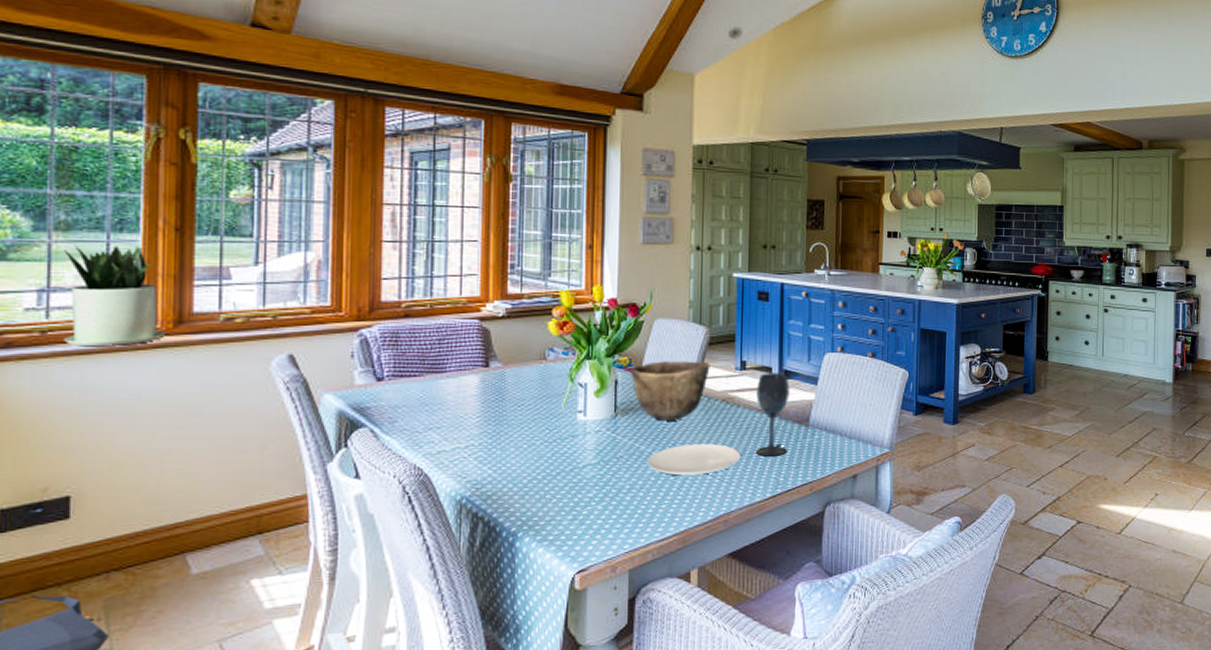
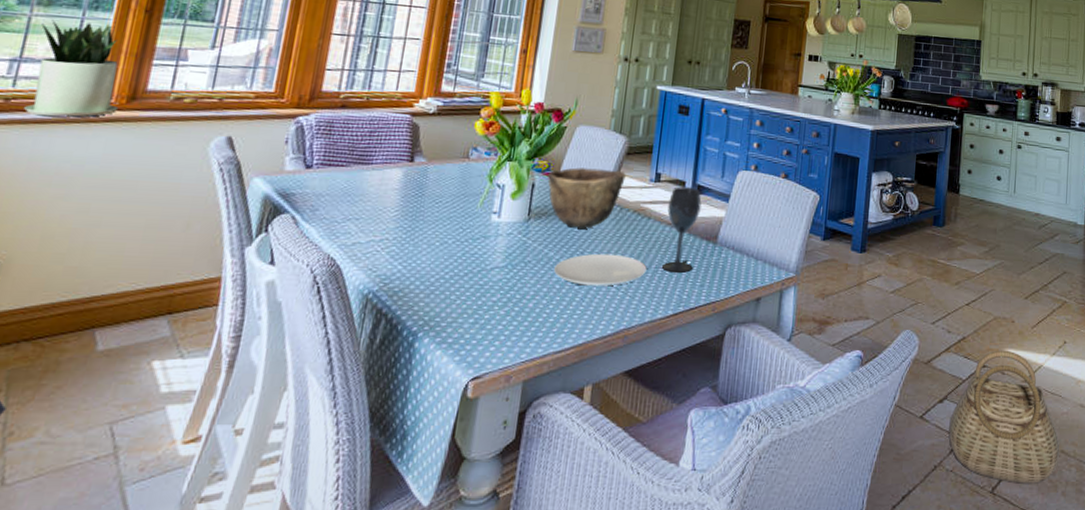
basket: none [1048,506,1155,626] -> present [949,350,1060,485]

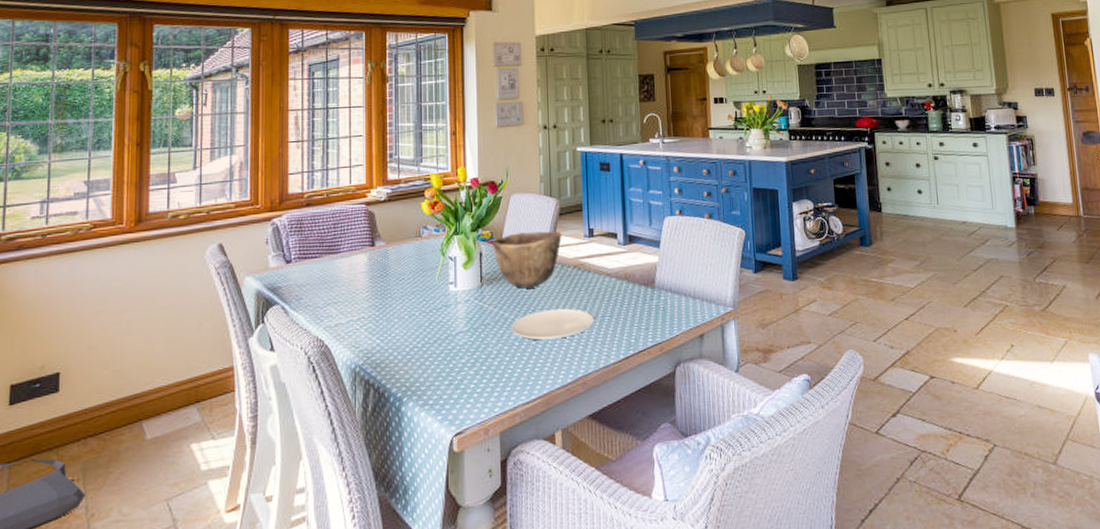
planter: present [24,19,119,117] -> none [58,159,130,246]
wine glass: present [661,186,702,273] -> none [604,238,636,319]
basket: present [949,350,1060,485] -> none [905,359,1024,490]

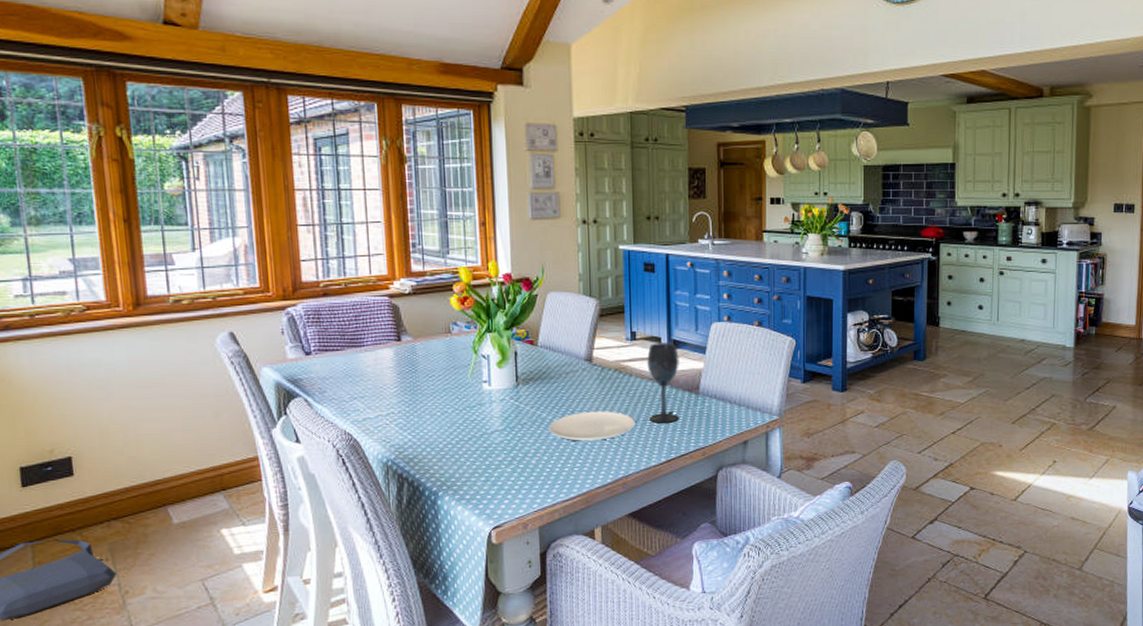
bowl: present [492,231,562,289] -> none [528,332,602,390]
wine glass: none [604,238,636,319] -> present [647,343,679,423]

